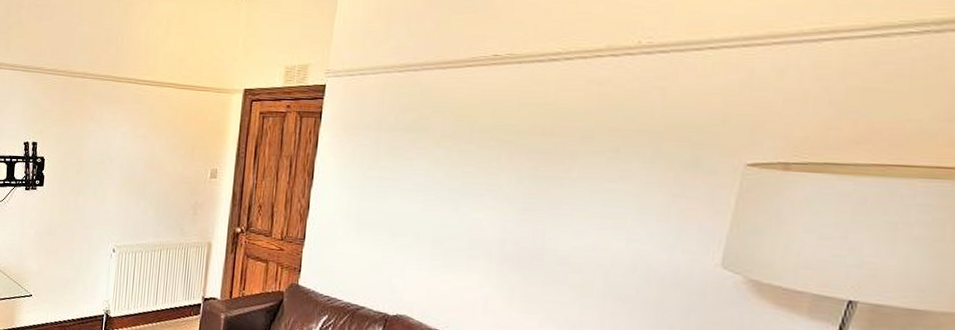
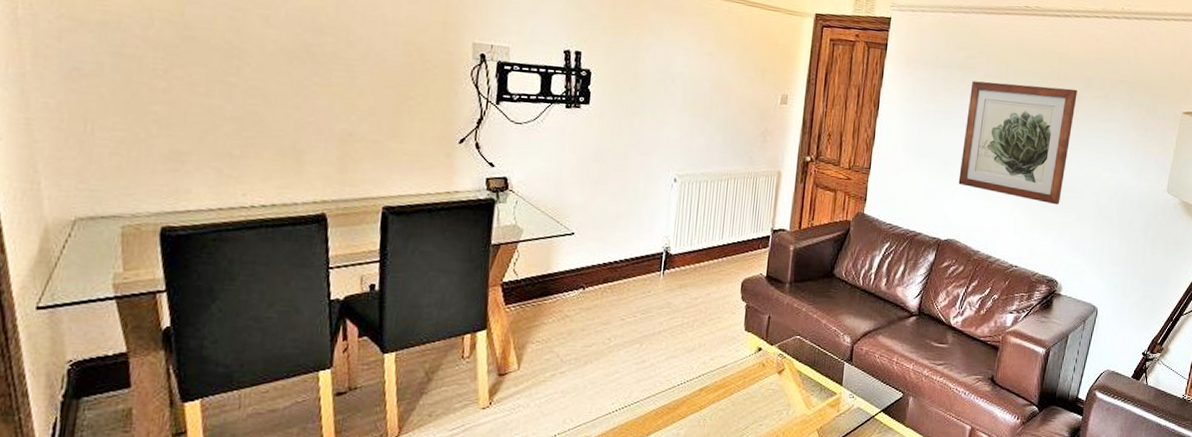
wall art: none [409,143,572,281] -> present [958,81,1078,205]

